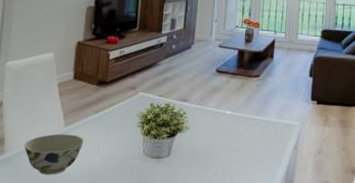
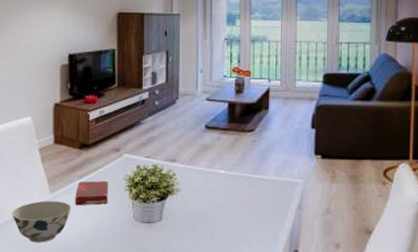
book: none [88,116,122,140] -> present [75,181,108,206]

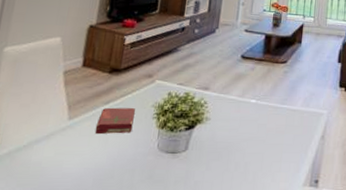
bowl: present [12,200,71,243] -> none [18,128,90,176]

